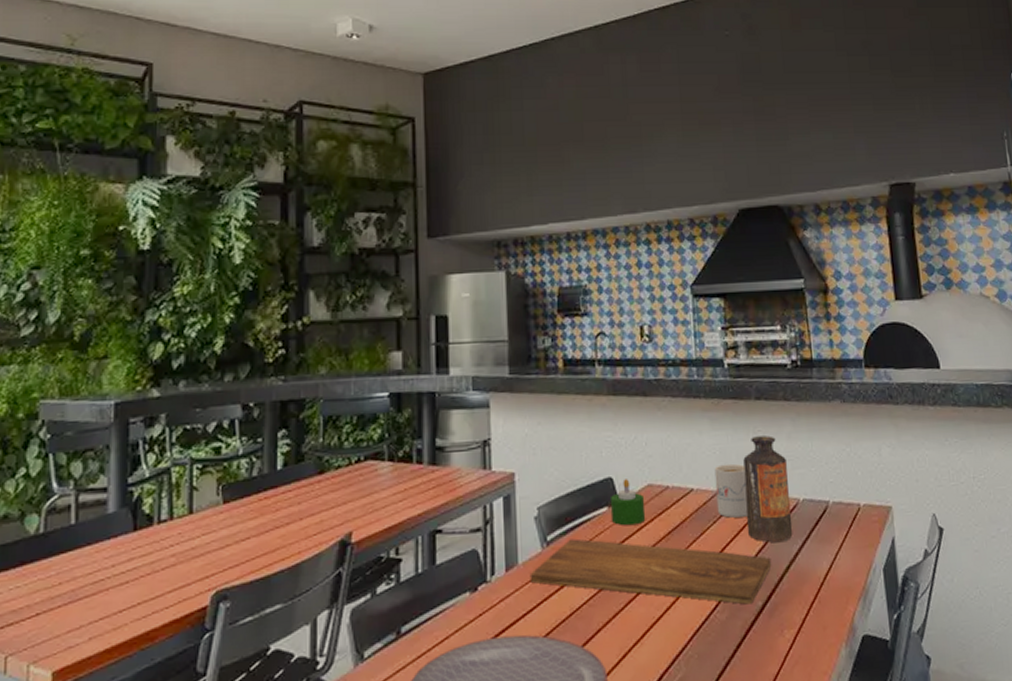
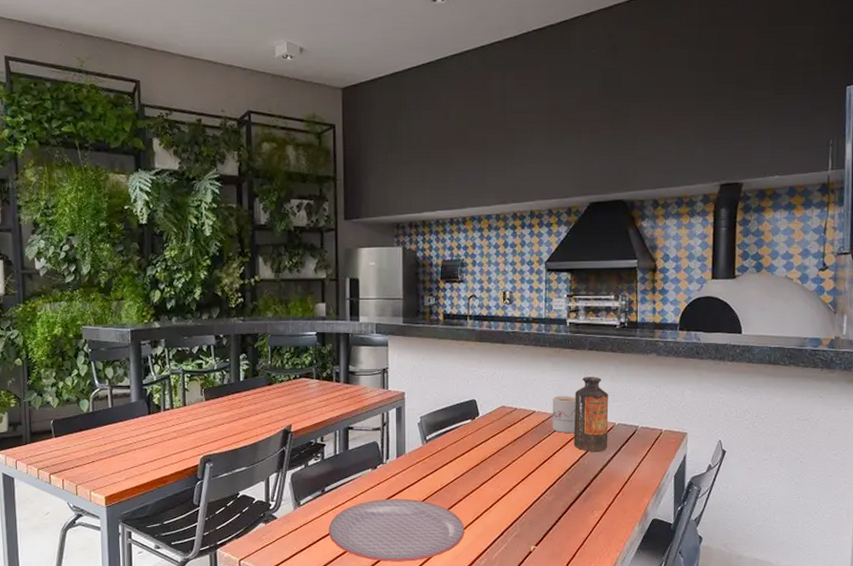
cutting board: present [529,538,772,605] -> none [413,439,590,492]
candle: present [609,479,646,526] -> none [473,401,499,433]

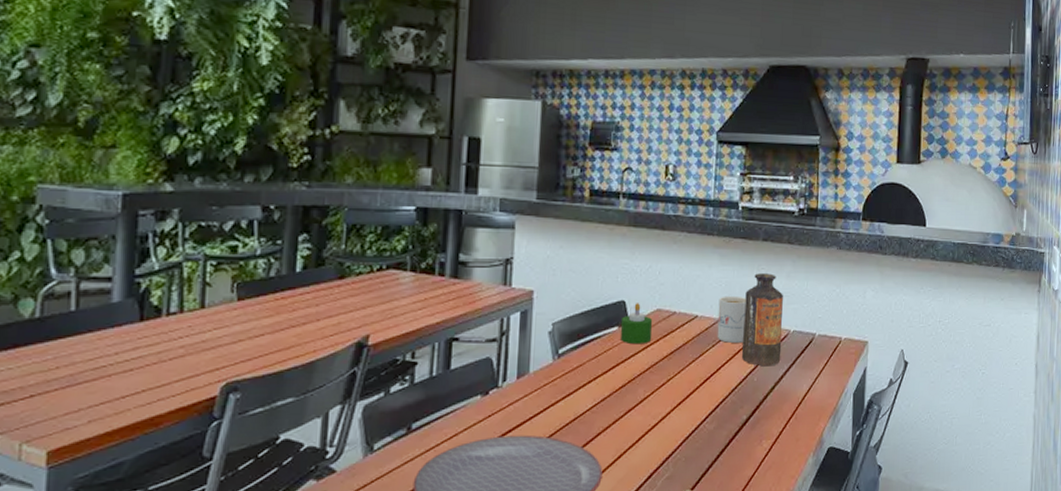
candle: none [473,401,499,433] -> present [620,303,653,345]

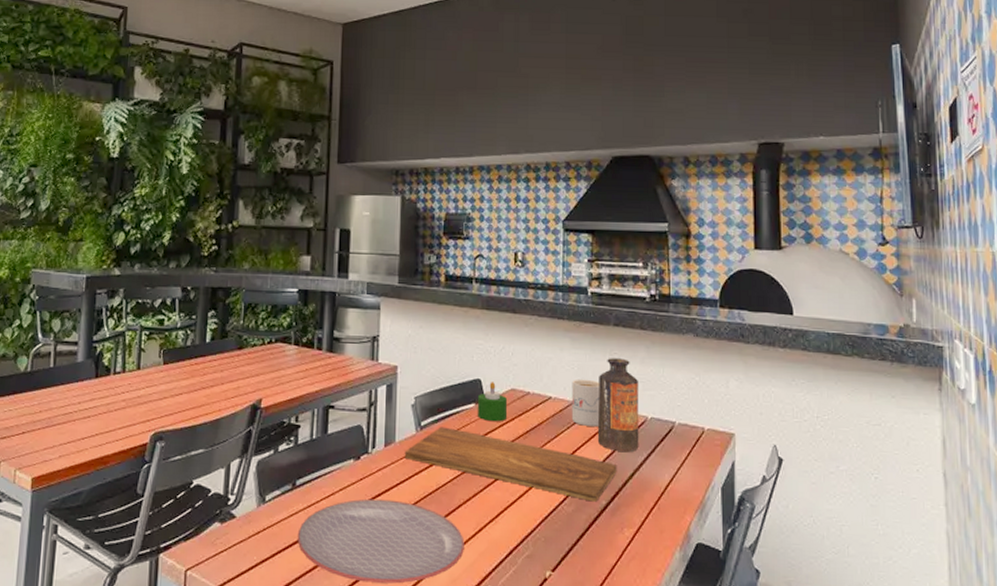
cutting board: none [539,353,759,418] -> present [404,426,617,502]

